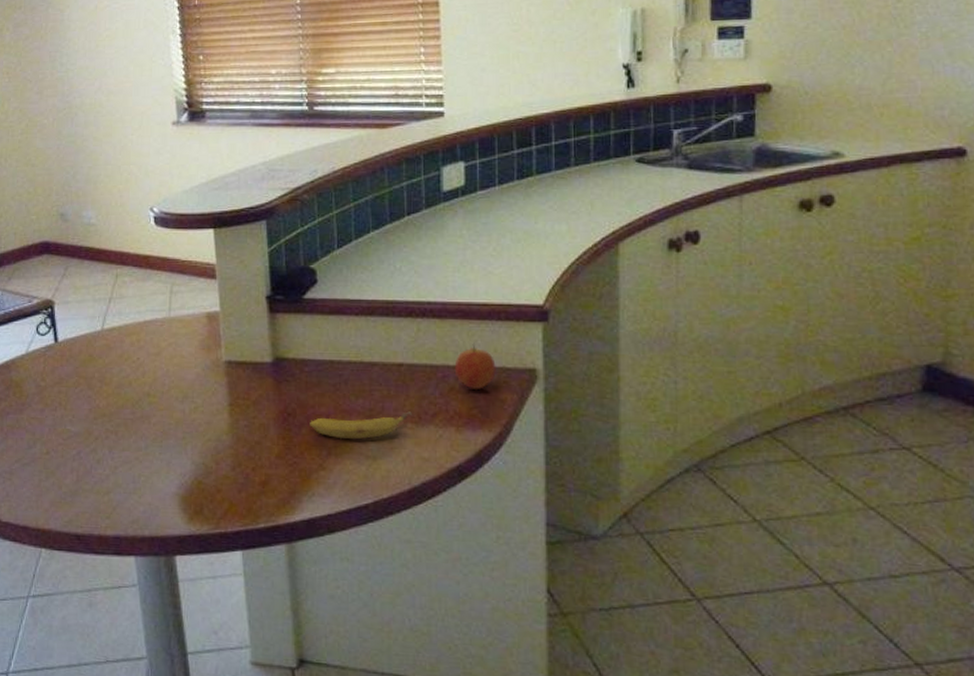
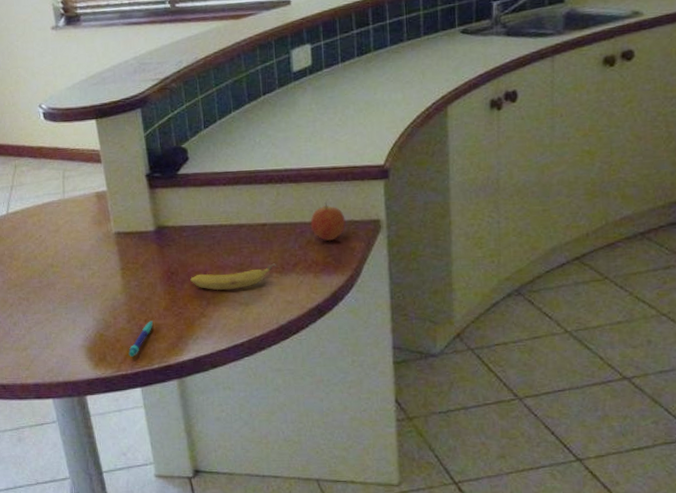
pen: none [230,469,262,512] -> present [128,320,153,357]

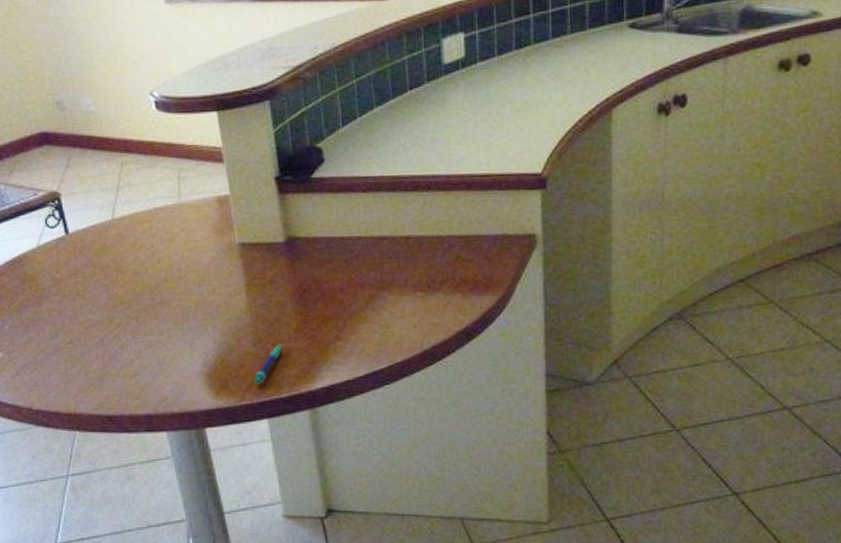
banana: present [190,263,276,291] -> none [325,281,421,311]
fruit: present [310,201,346,242] -> none [459,212,498,258]

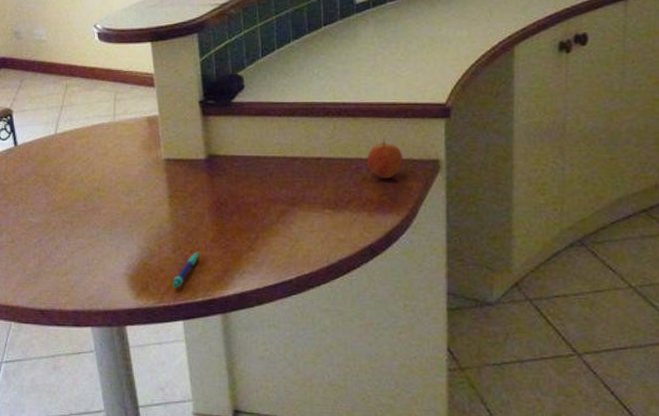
fruit: none [459,212,498,258] -> present [366,138,403,180]

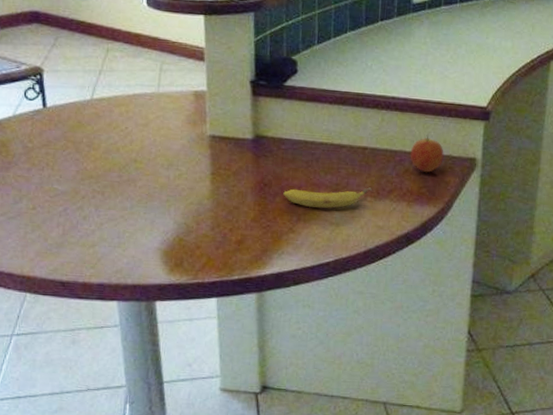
pen: present [172,252,199,288] -> none [208,230,238,265]
banana: none [240,199,329,225] -> present [283,187,372,208]

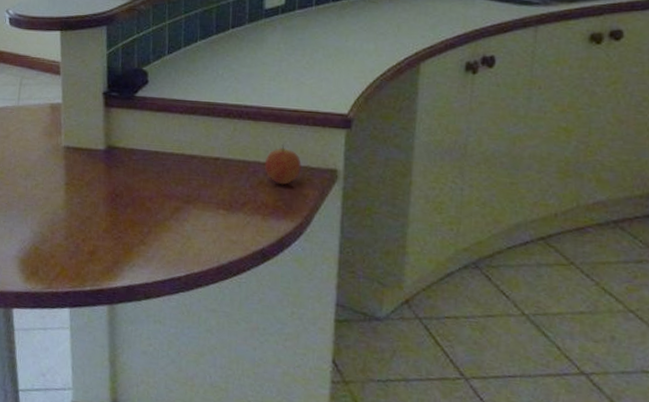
banana: present [283,187,372,208] -> none [134,199,224,221]

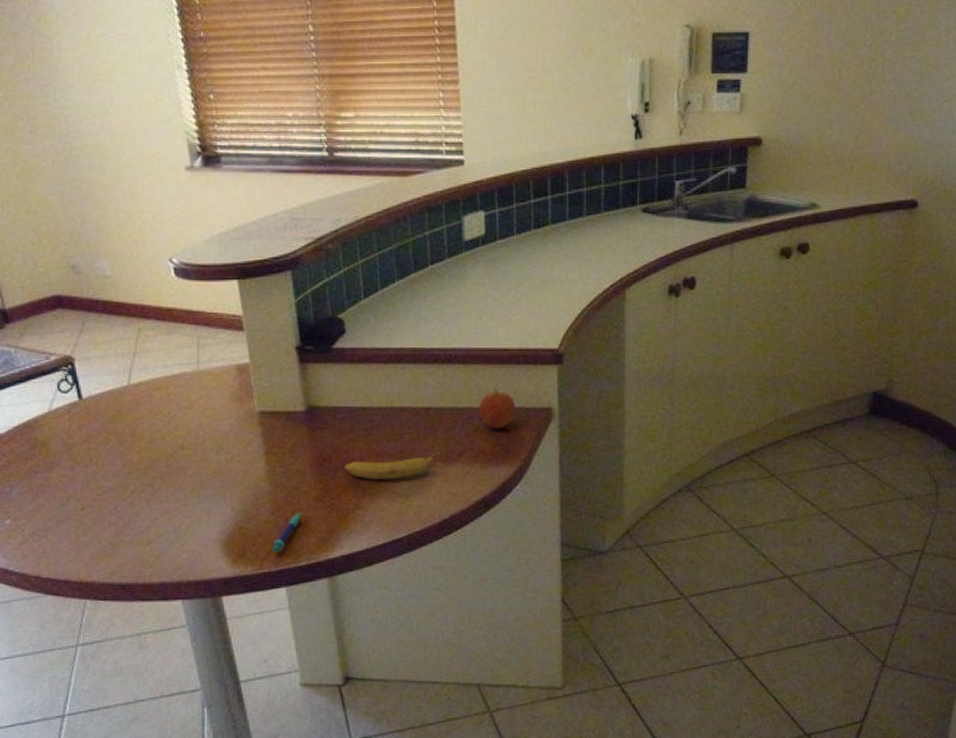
pen: none [61,241,91,275] -> present [272,512,301,553]
banana: none [134,199,224,221] -> present [345,451,440,480]

